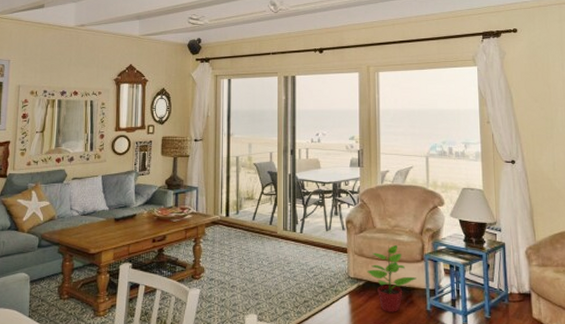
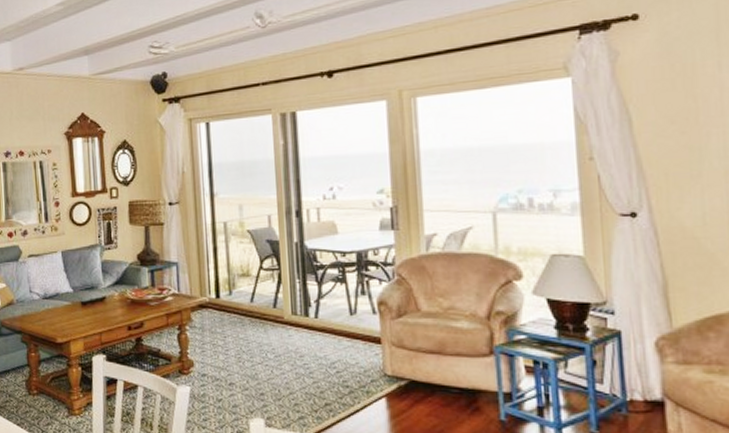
potted plant: present [367,245,416,312] -> none [410,334,483,422]

